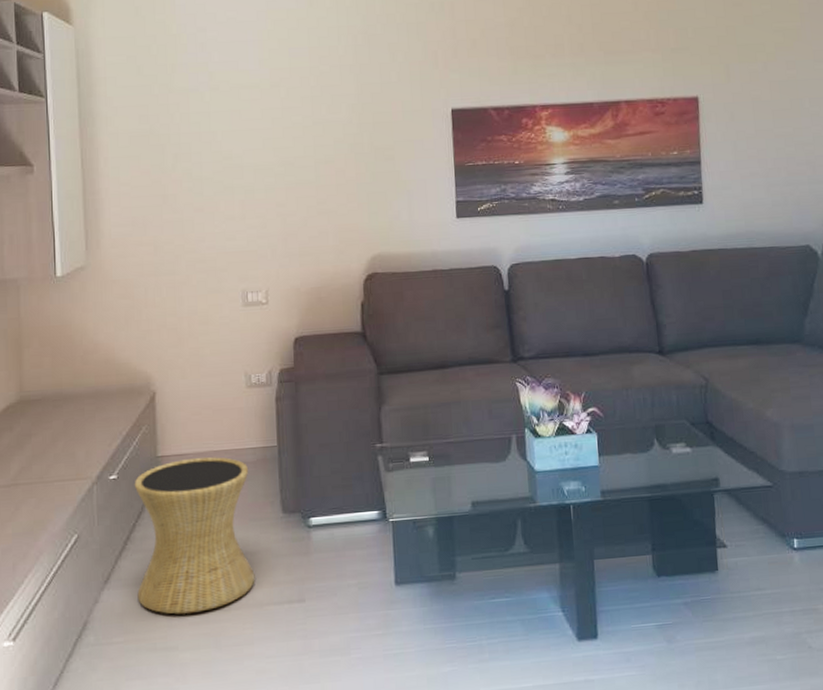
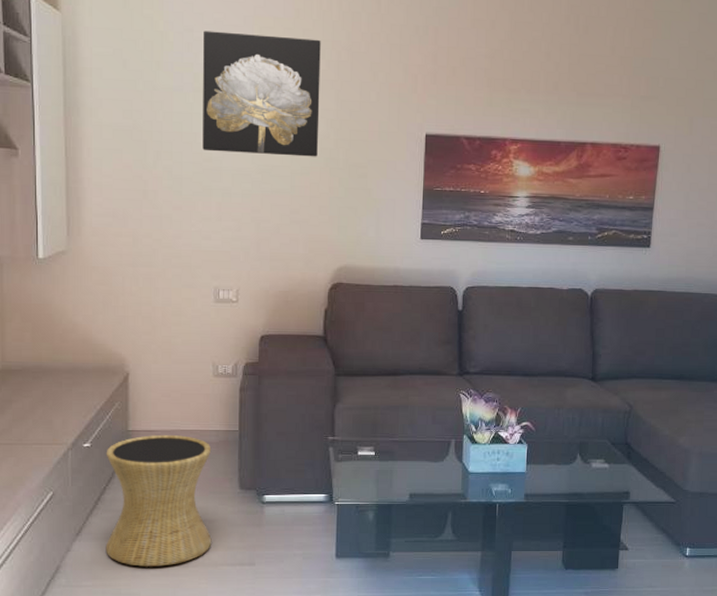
wall art: none [217,26,341,149] -> present [202,30,321,157]

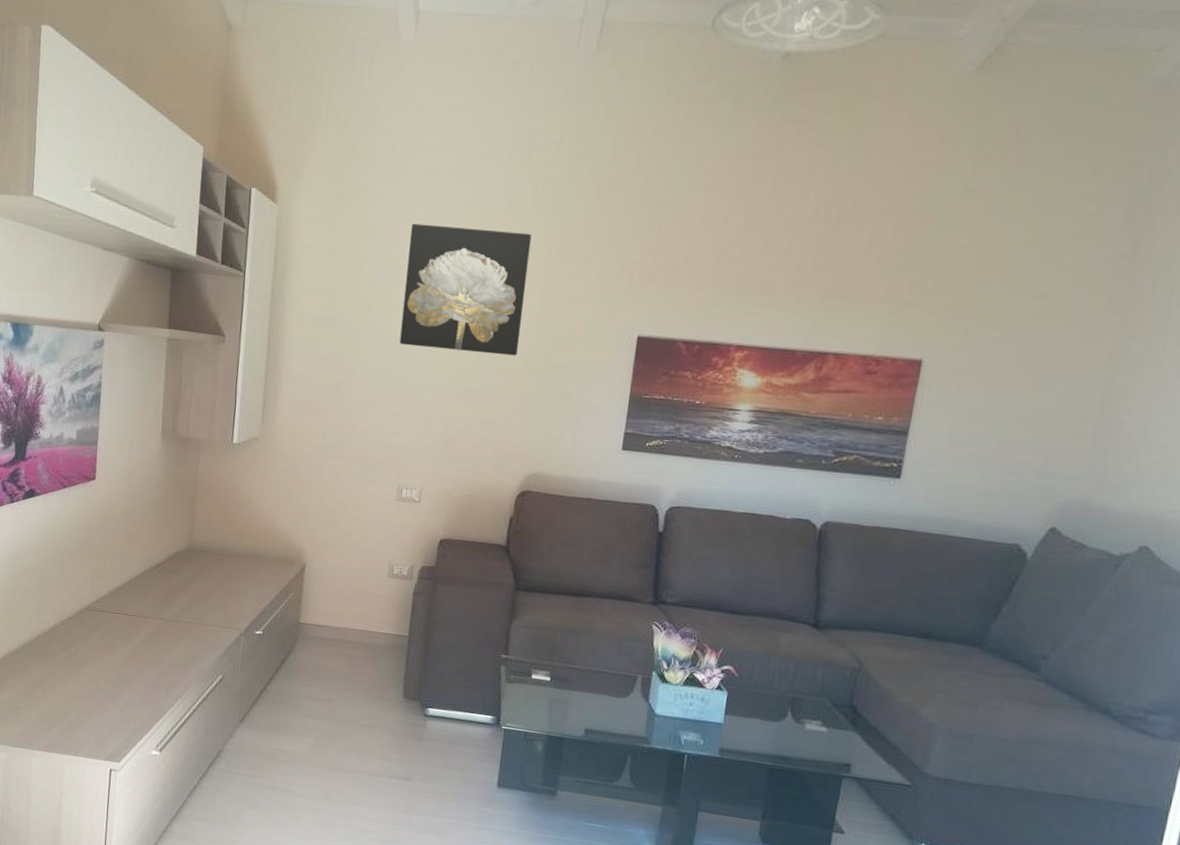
side table: present [106,435,212,567] -> none [265,630,379,767]

